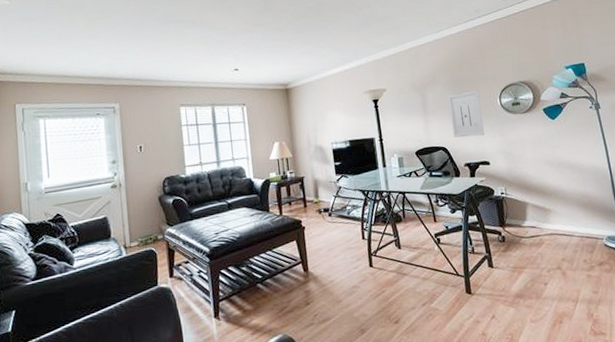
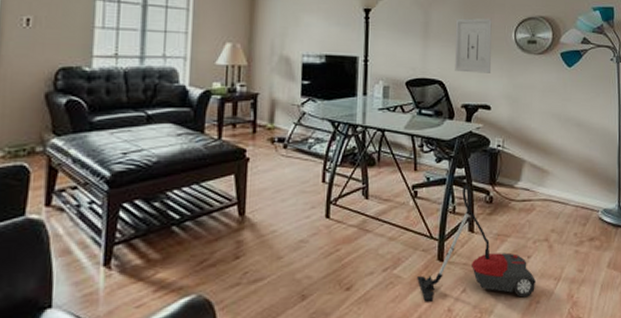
vacuum cleaner: none [451,229,557,329] -> present [417,185,537,302]

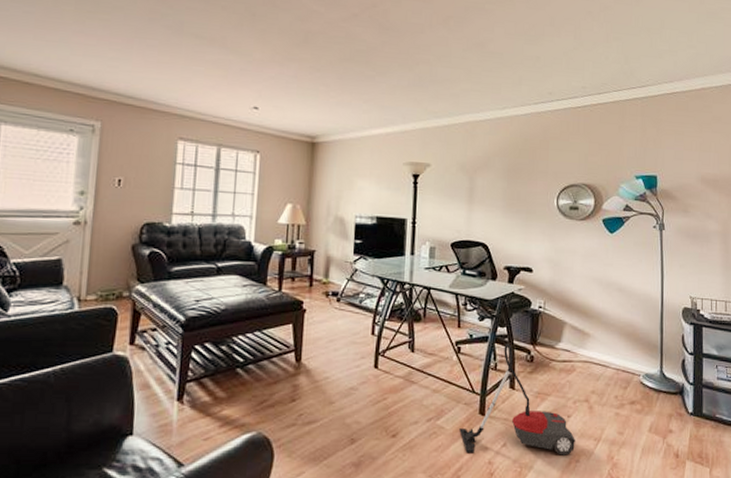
wall art: present [454,18,492,73] -> none [498,184,535,237]

